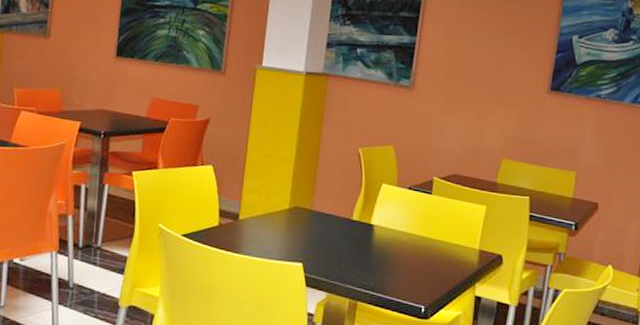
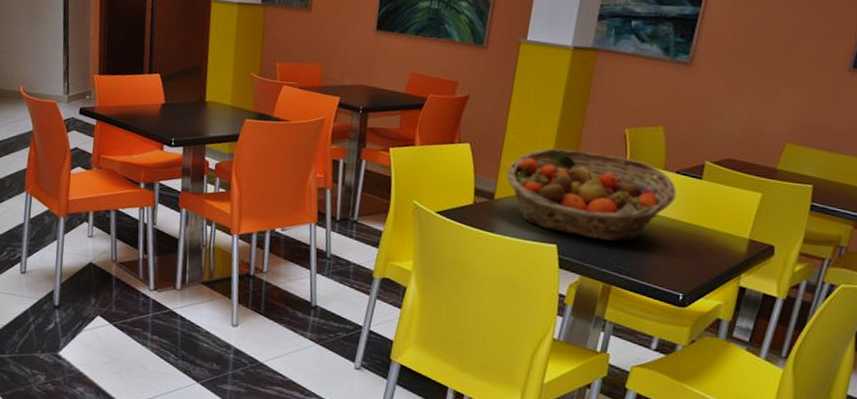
fruit basket: none [250,168,410,257] -> present [506,148,677,242]

